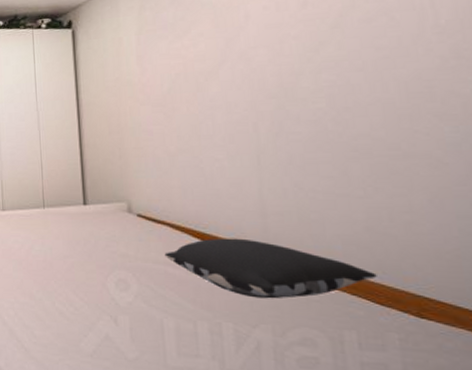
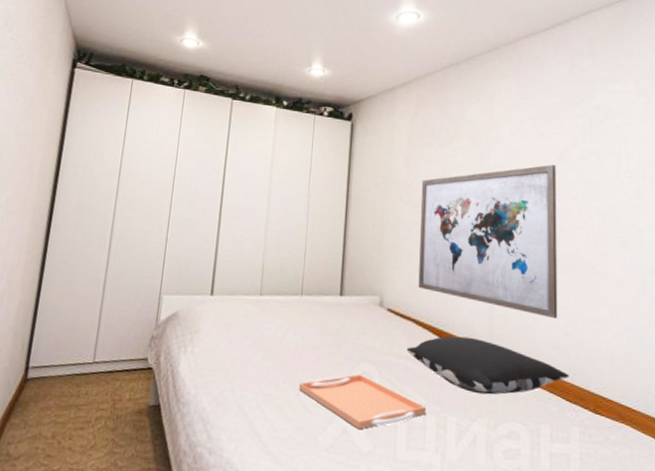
serving tray: none [53,281,197,336] -> present [299,373,427,430]
wall art: none [159,35,353,212] -> present [418,164,558,319]

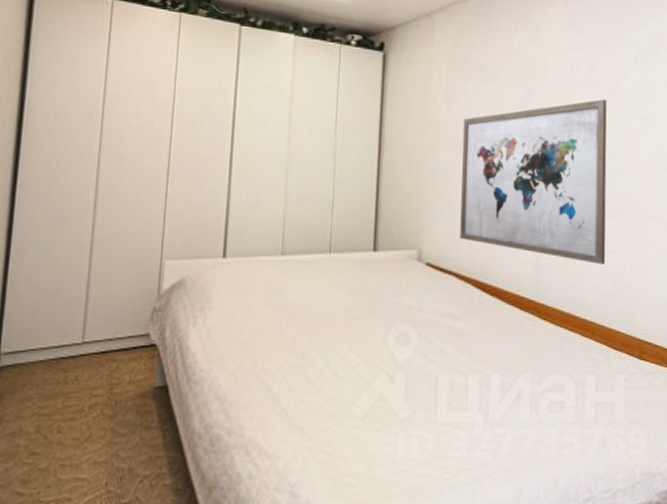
serving tray: present [299,373,427,430] -> none [329,335,469,395]
pillow: present [406,336,569,395] -> none [447,289,616,348]

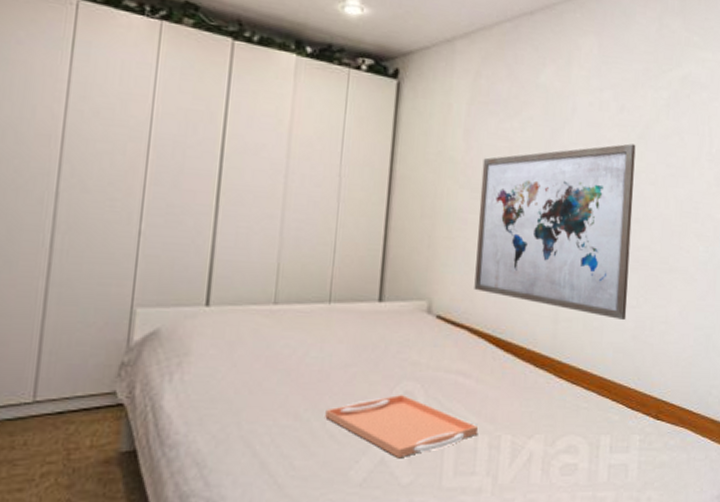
serving tray: none [329,335,469,395] -> present [325,394,479,459]

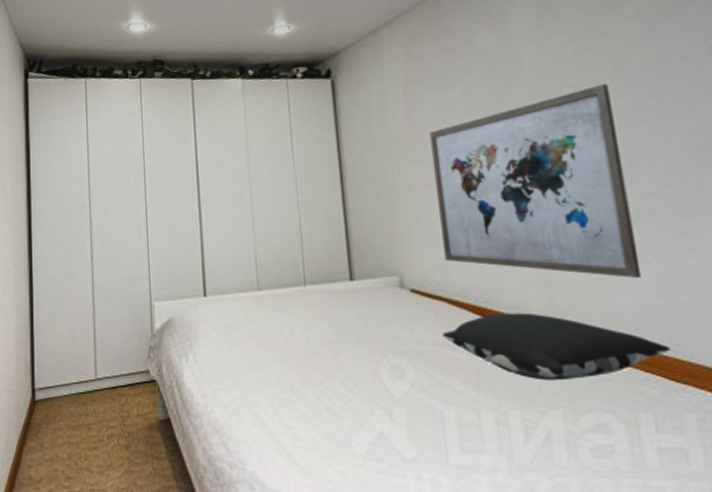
serving tray: present [325,394,479,459] -> none [318,368,480,433]
pillow: none [457,344,634,408] -> present [442,312,671,381]

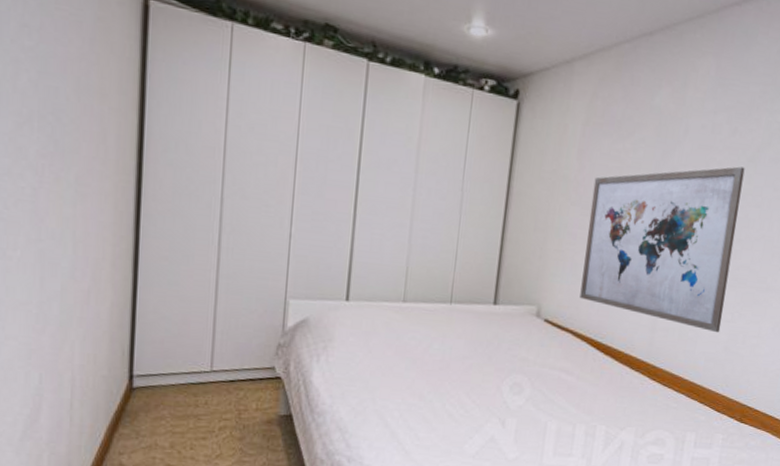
pillow: present [442,312,671,381] -> none [561,348,722,405]

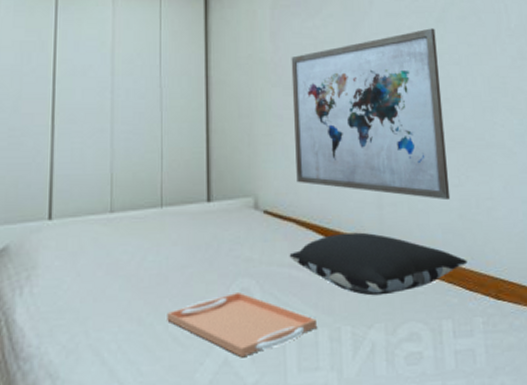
serving tray: none [445,384,577,438] -> present [167,291,318,358]
pillow: none [561,348,722,405] -> present [289,232,467,296]

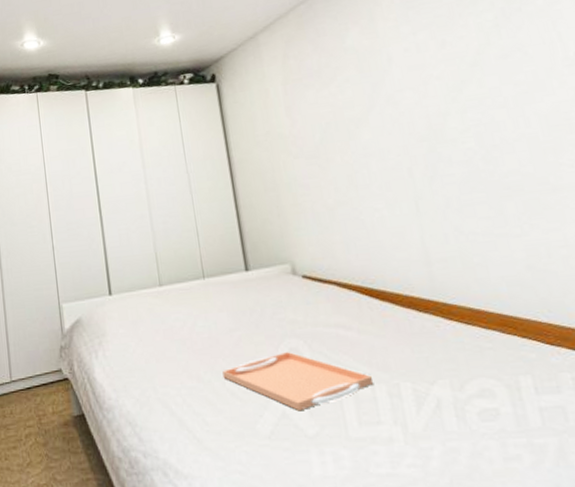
pillow: present [289,232,467,296] -> none [334,290,544,353]
wall art: present [291,28,451,201] -> none [310,73,513,252]

